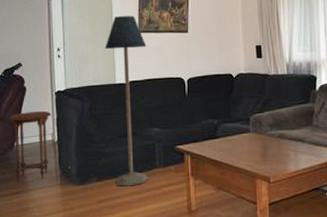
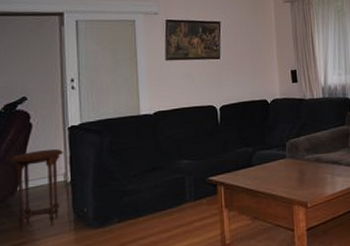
floor lamp: present [105,16,148,187] -> none [127,42,178,226]

